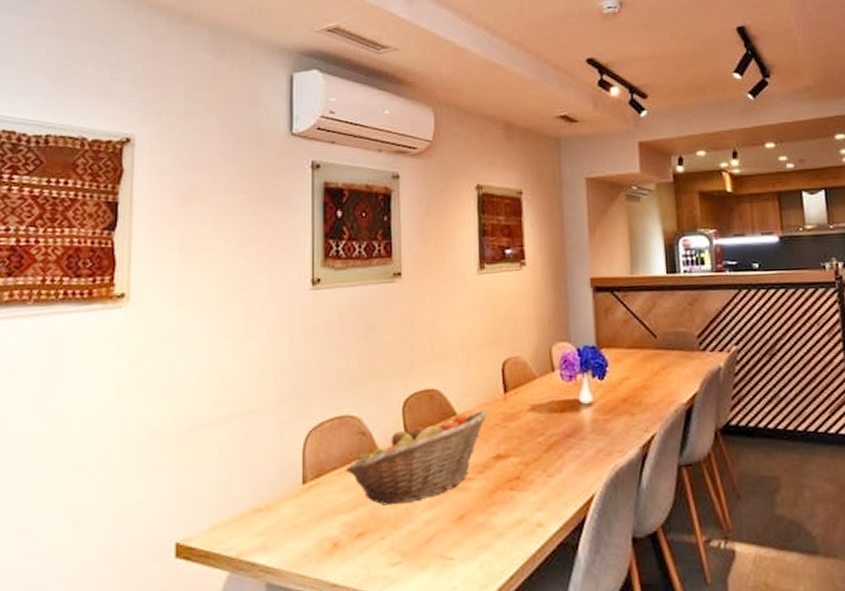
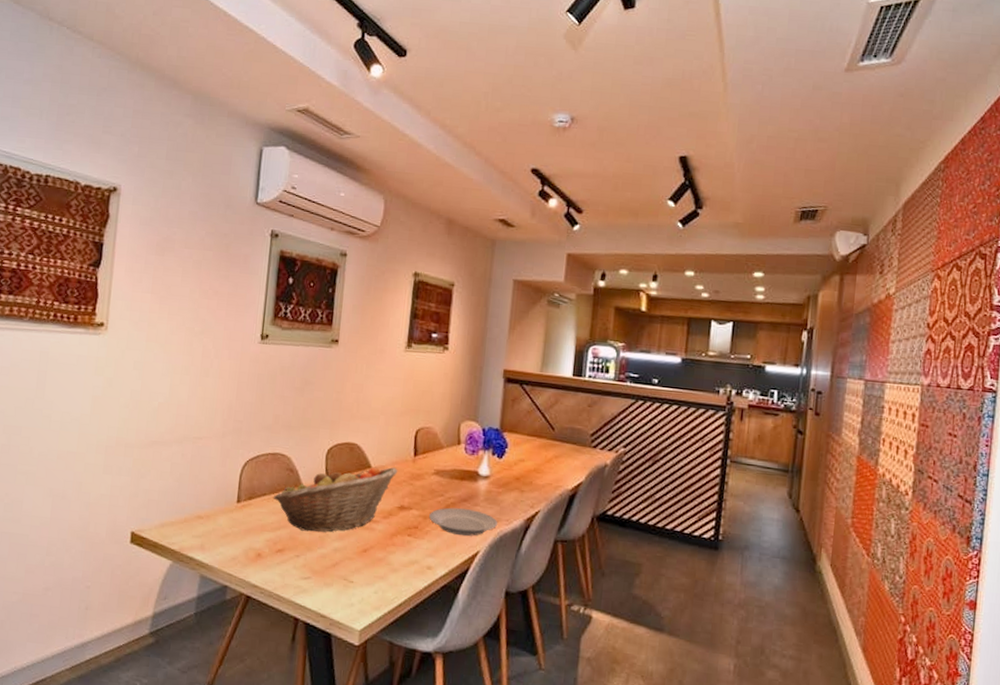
plate: none [531,445,610,479] -> present [429,507,497,536]

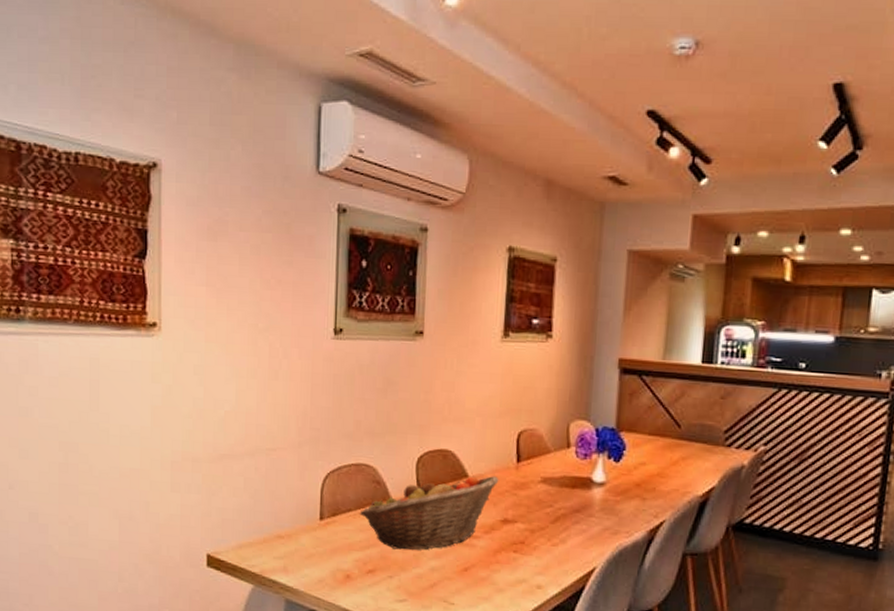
plate: present [429,507,497,536] -> none [537,519,616,551]

